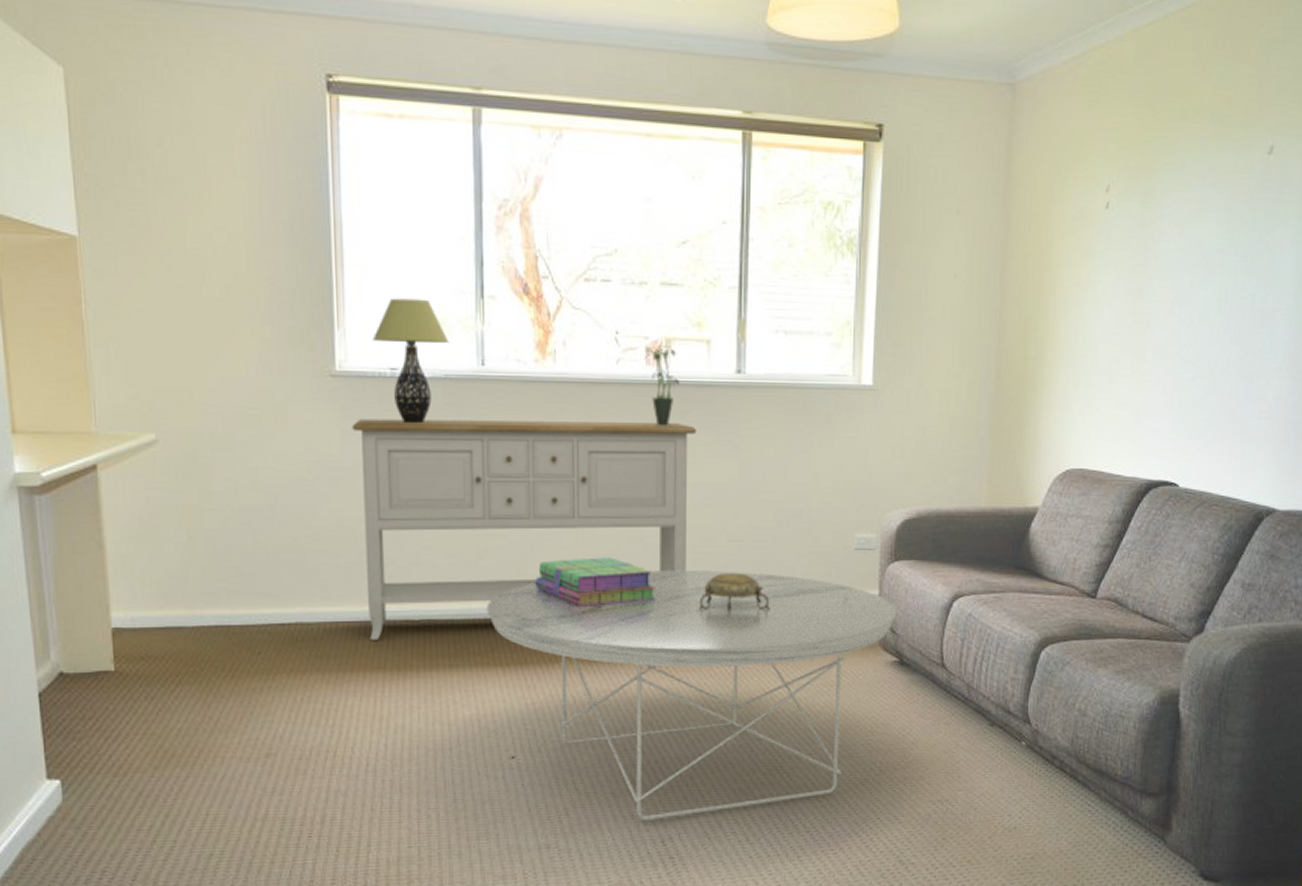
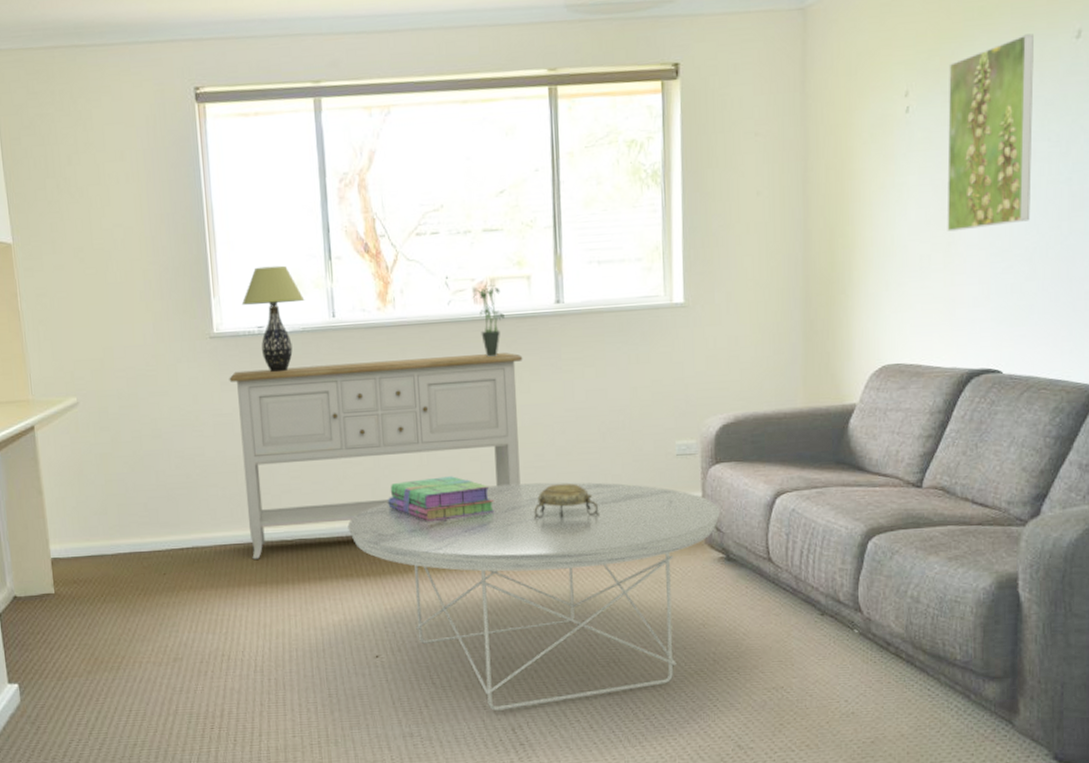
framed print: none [1137,143,1231,337] -> present [946,33,1035,232]

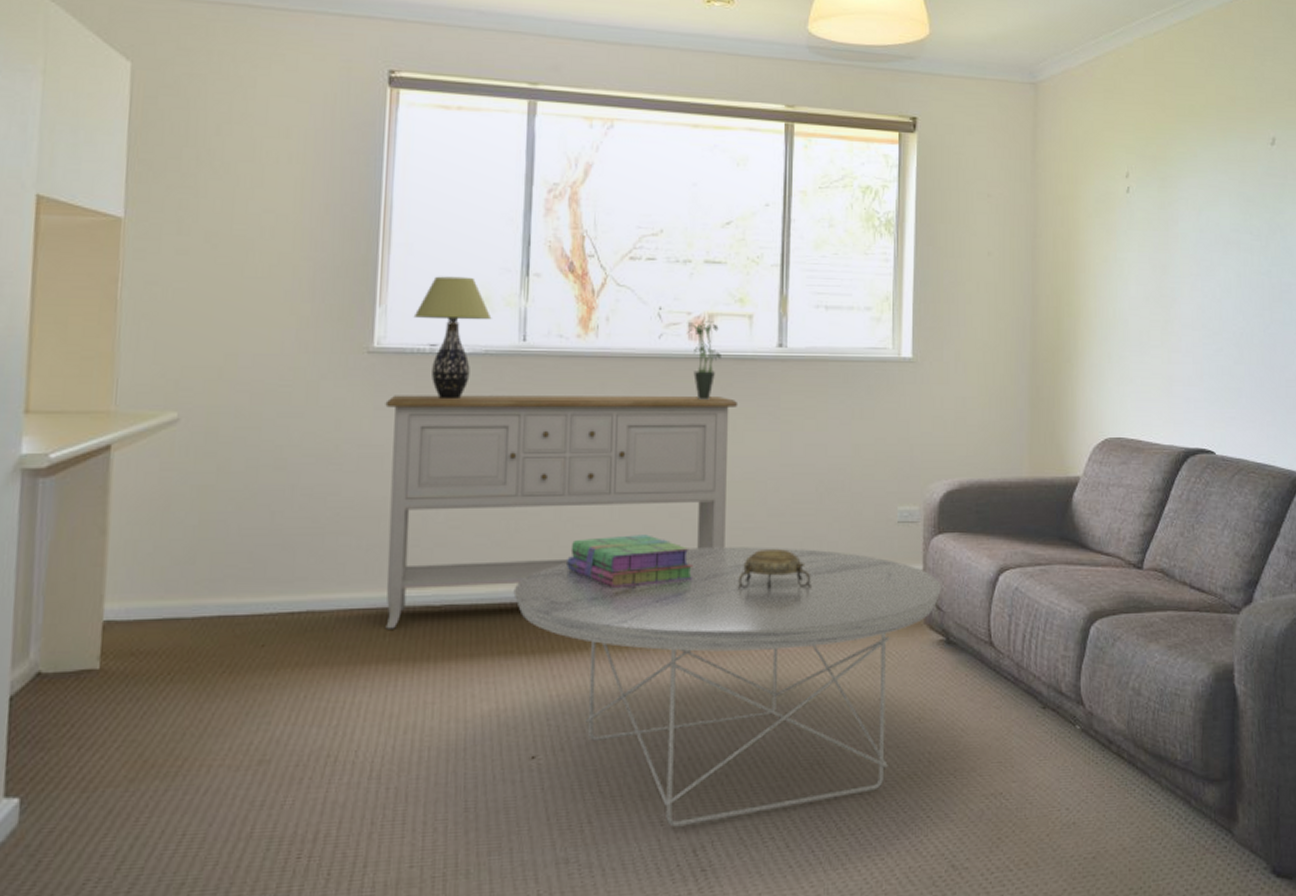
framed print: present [946,33,1035,232] -> none [1163,135,1237,310]

